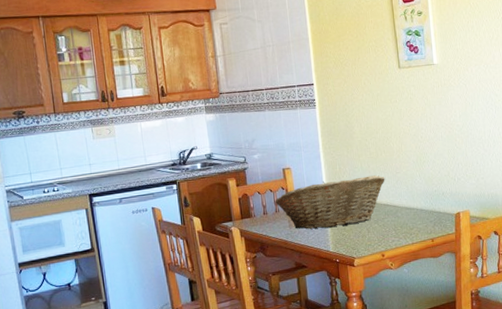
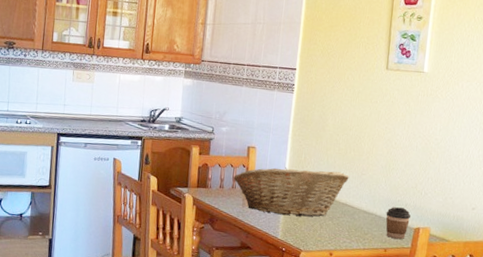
coffee cup: none [426,196,450,228] -> present [386,207,410,240]

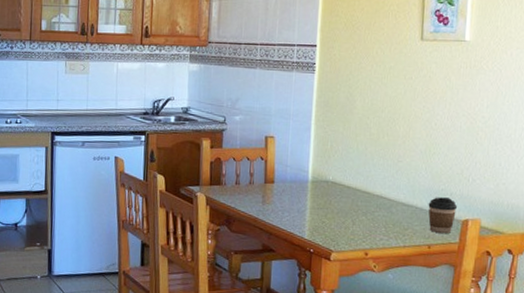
fruit basket: present [233,167,349,217] -> none [251,158,383,212]

